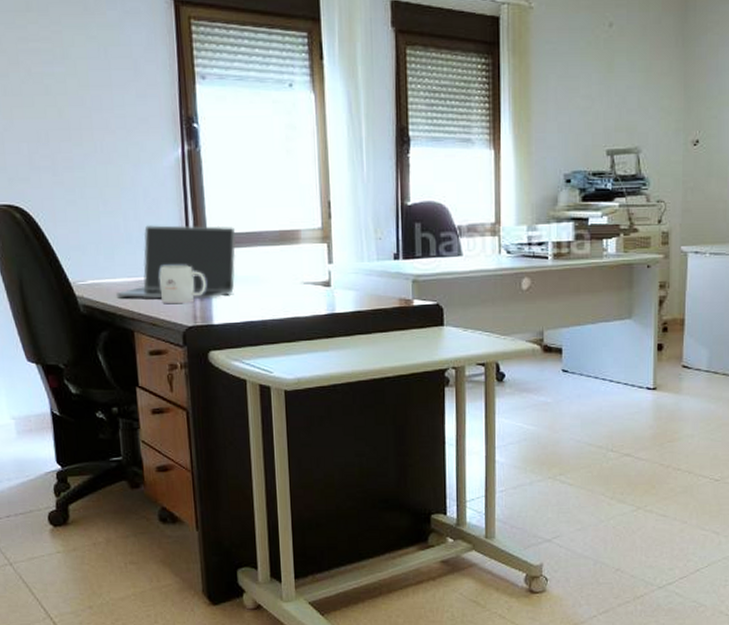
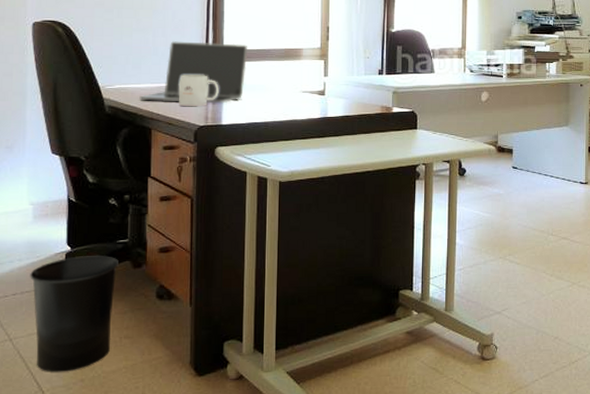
waste bin: none [21,475,116,598] -> present [30,256,120,372]

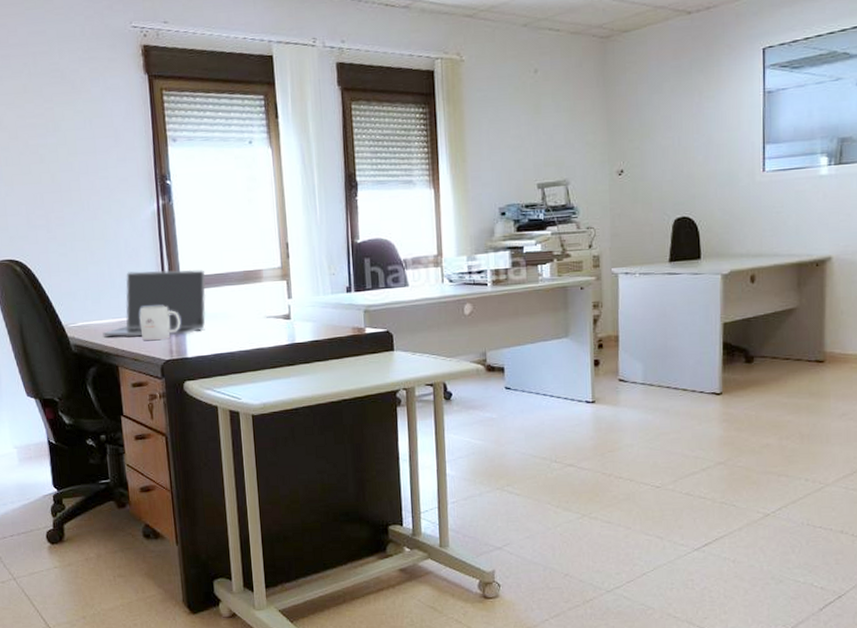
waste bin: present [30,256,120,372] -> none [23,496,106,610]

